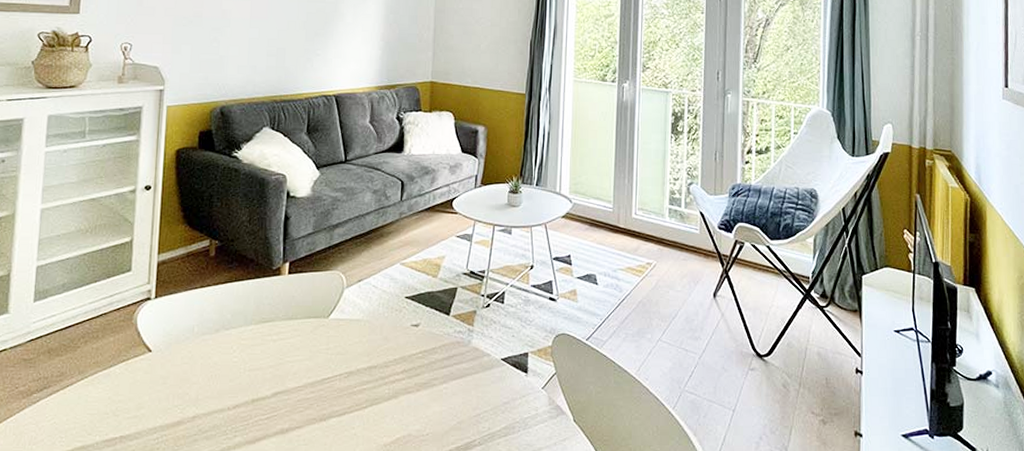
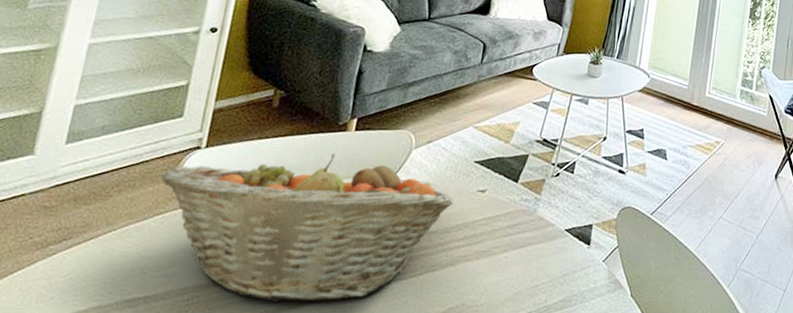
fruit basket: none [120,297,390,438] -> present [161,153,454,302]

